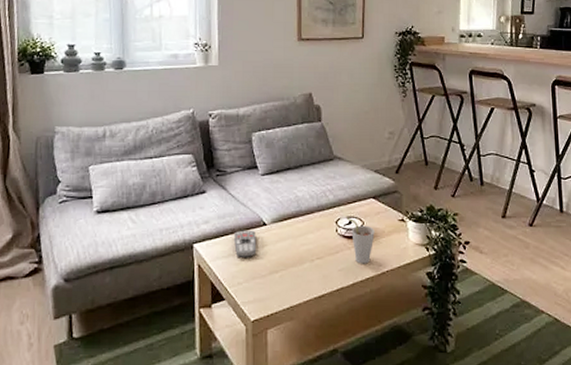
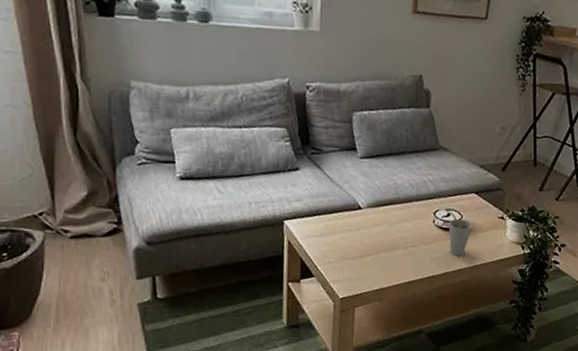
remote control: present [234,230,257,259] -> none [326,211,351,240]

